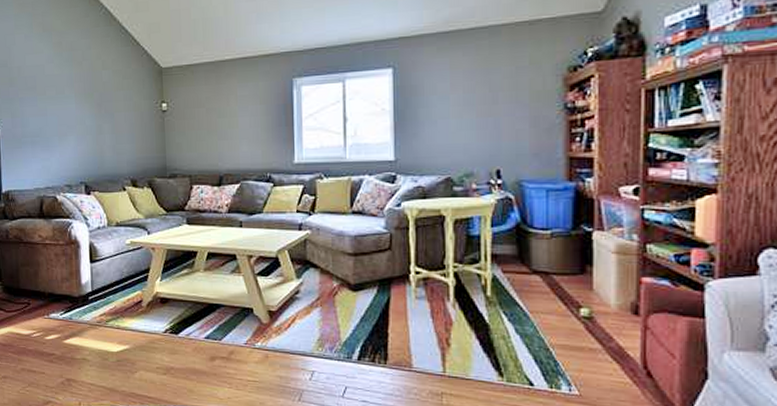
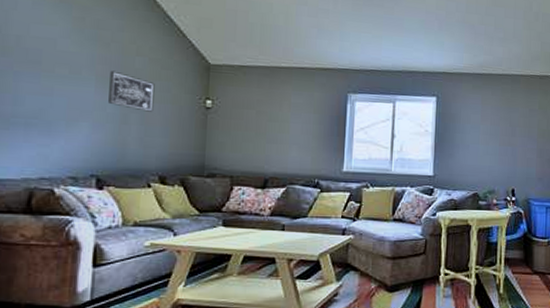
wall art: none [85,86,121,121] -> present [108,70,155,112]

